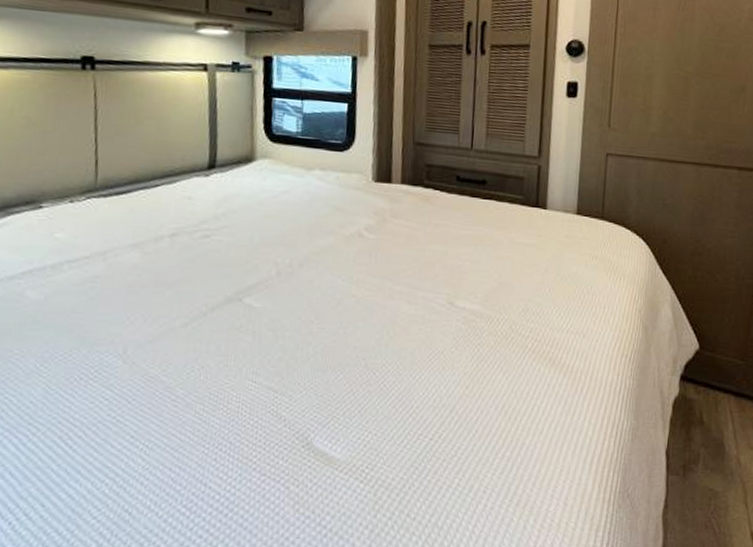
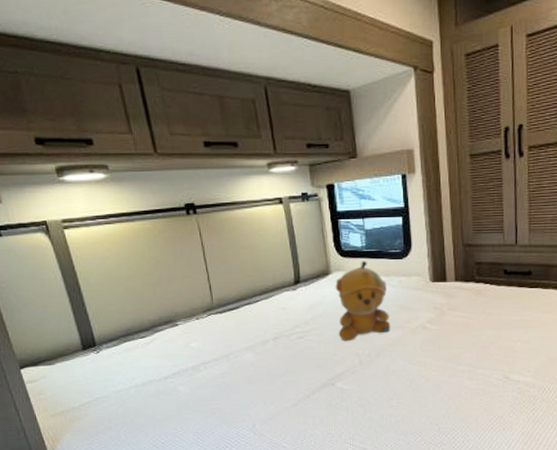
stuffed bear: none [254,148,321,245] -> present [335,260,391,340]

